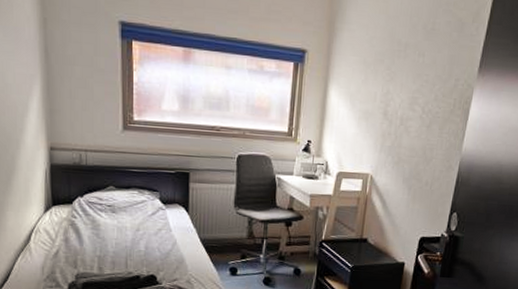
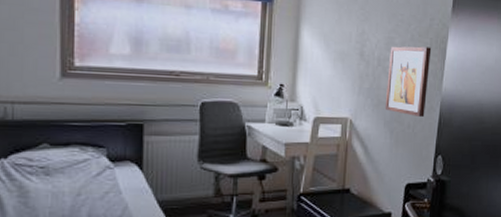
wall art: none [404,106,455,175] -> present [384,46,432,117]

